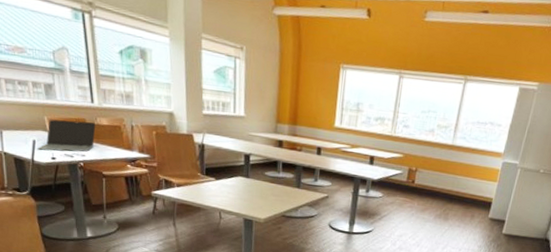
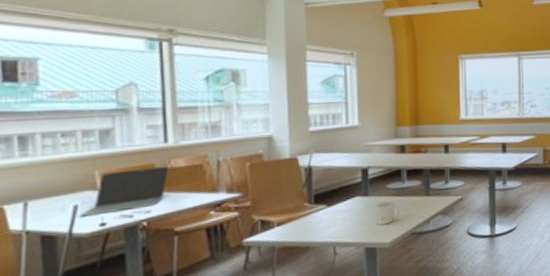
mug: none [253,185,274,204] -> present [375,201,400,226]

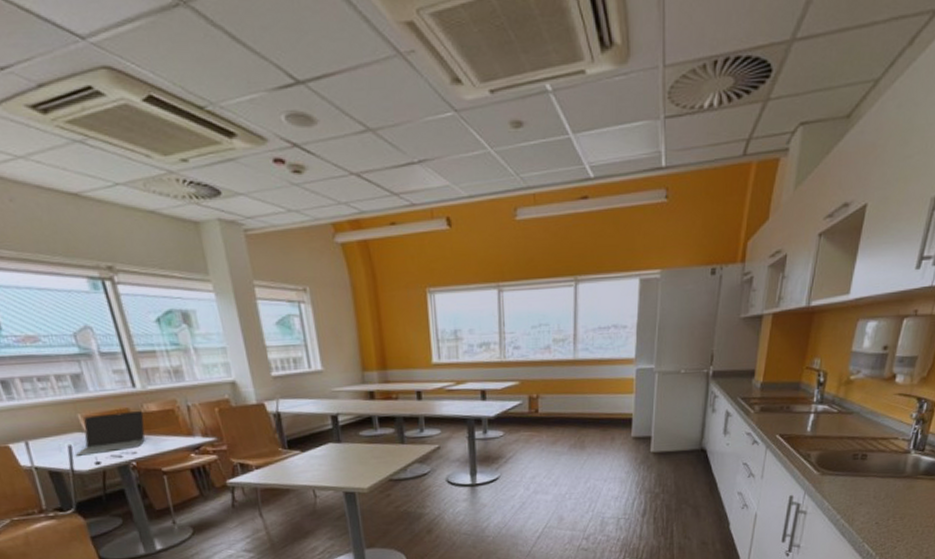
mug: present [375,201,400,226] -> none [350,448,375,471]

